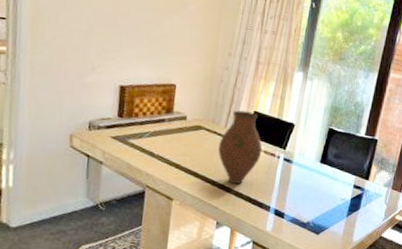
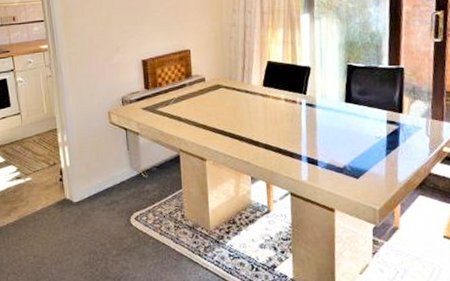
vase: present [218,109,263,185] -> none [239,62,283,137]

